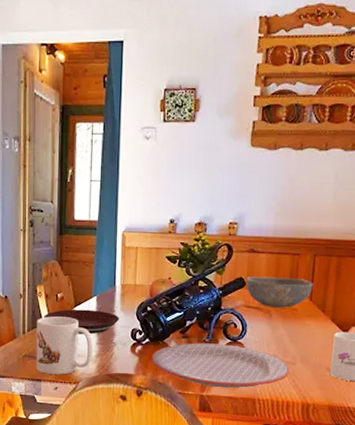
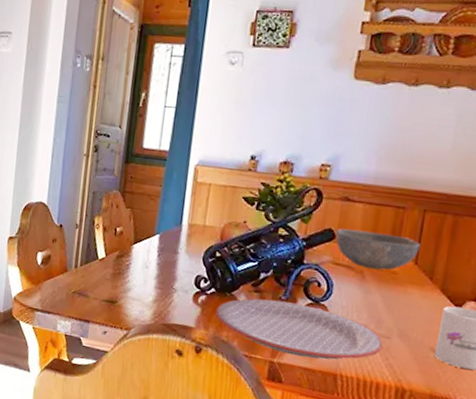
mug: present [36,316,94,375] -> none [85,251,151,318]
plate: present [44,309,120,335] -> none [99,245,184,277]

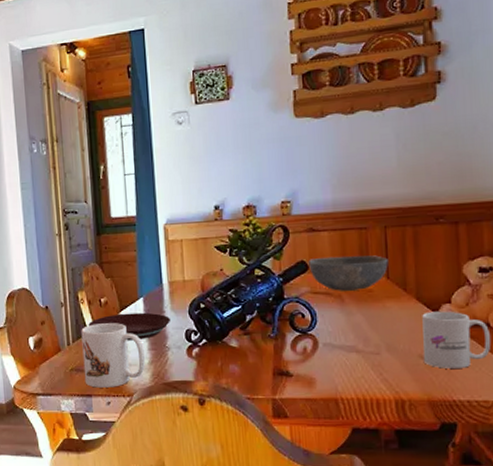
mug: none [85,251,151,318] -> present [81,323,146,388]
plate: none [99,245,184,277] -> present [88,312,171,341]
plate: present [215,298,383,360] -> none [211,338,374,389]

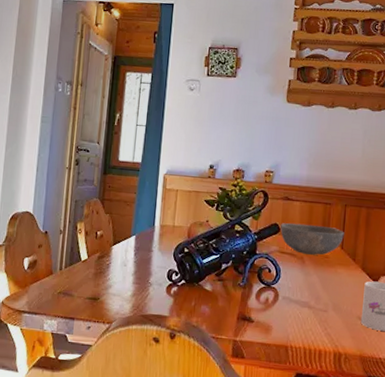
mug: present [81,323,146,388] -> none [70,253,129,314]
plate: present [88,312,171,341] -> none [82,247,157,273]

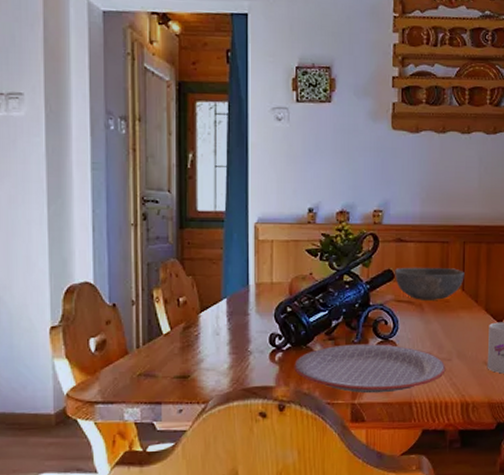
plate: none [186,286,322,335] -> present [294,344,446,394]

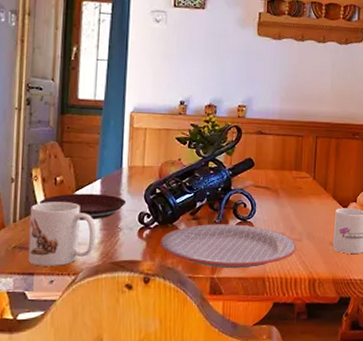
mug: none [154,325,225,395] -> present [28,202,97,266]
plate: none [163,314,256,344] -> present [39,193,127,220]
bowl: present [395,267,464,300] -> none [255,157,316,187]

